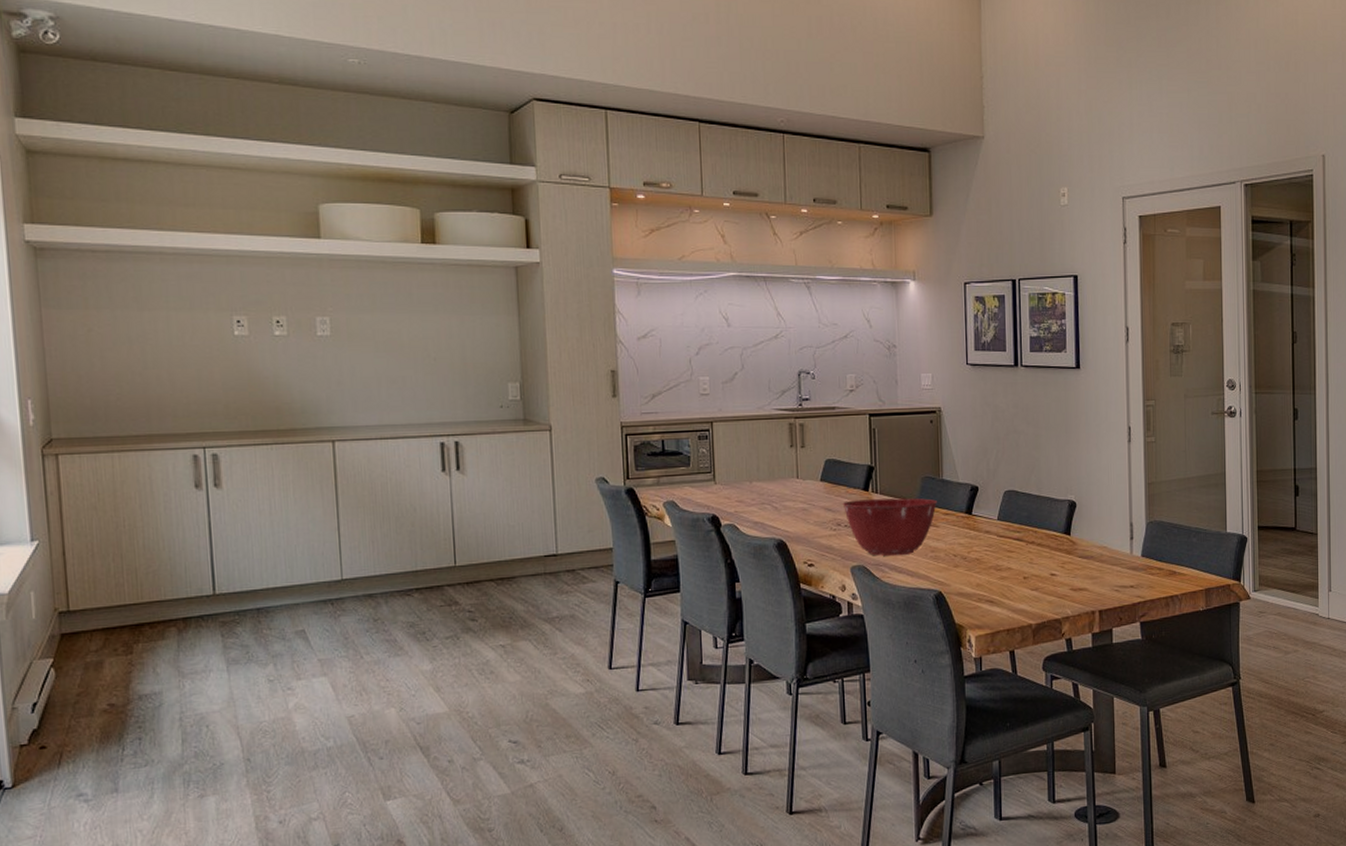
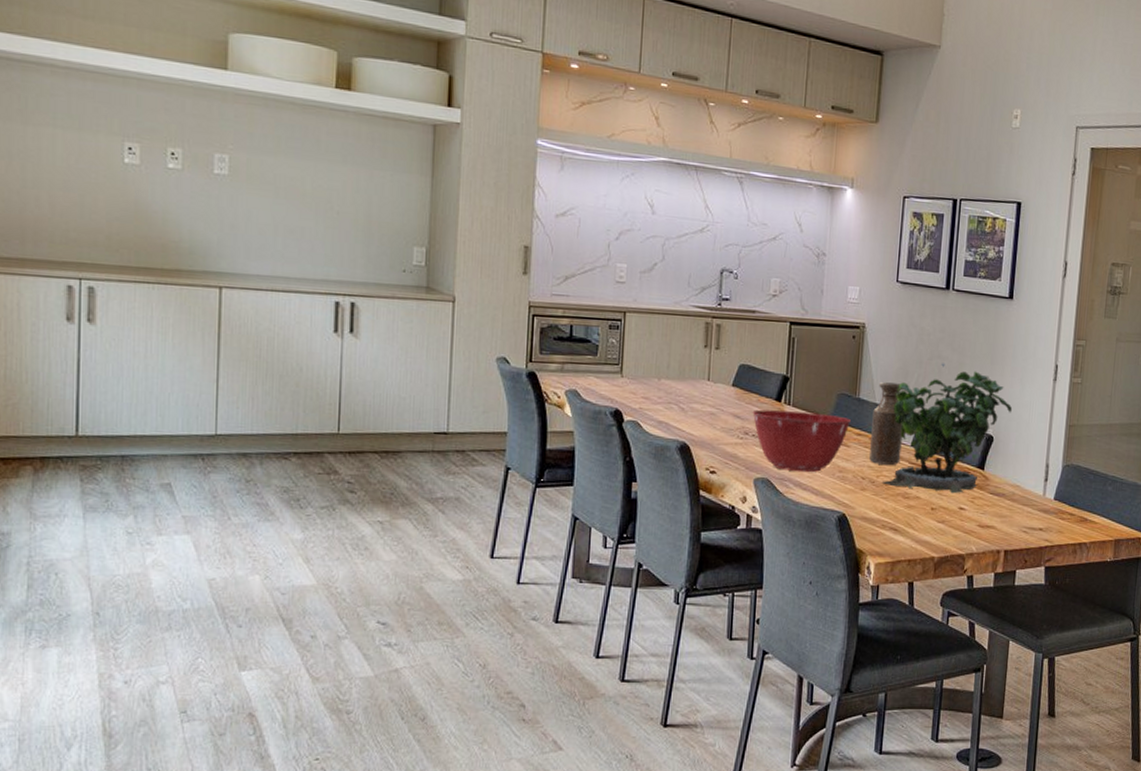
bottle: none [957,461,989,541] -> present [869,382,903,465]
potted plant: none [973,437,1092,562] -> present [881,363,1013,494]

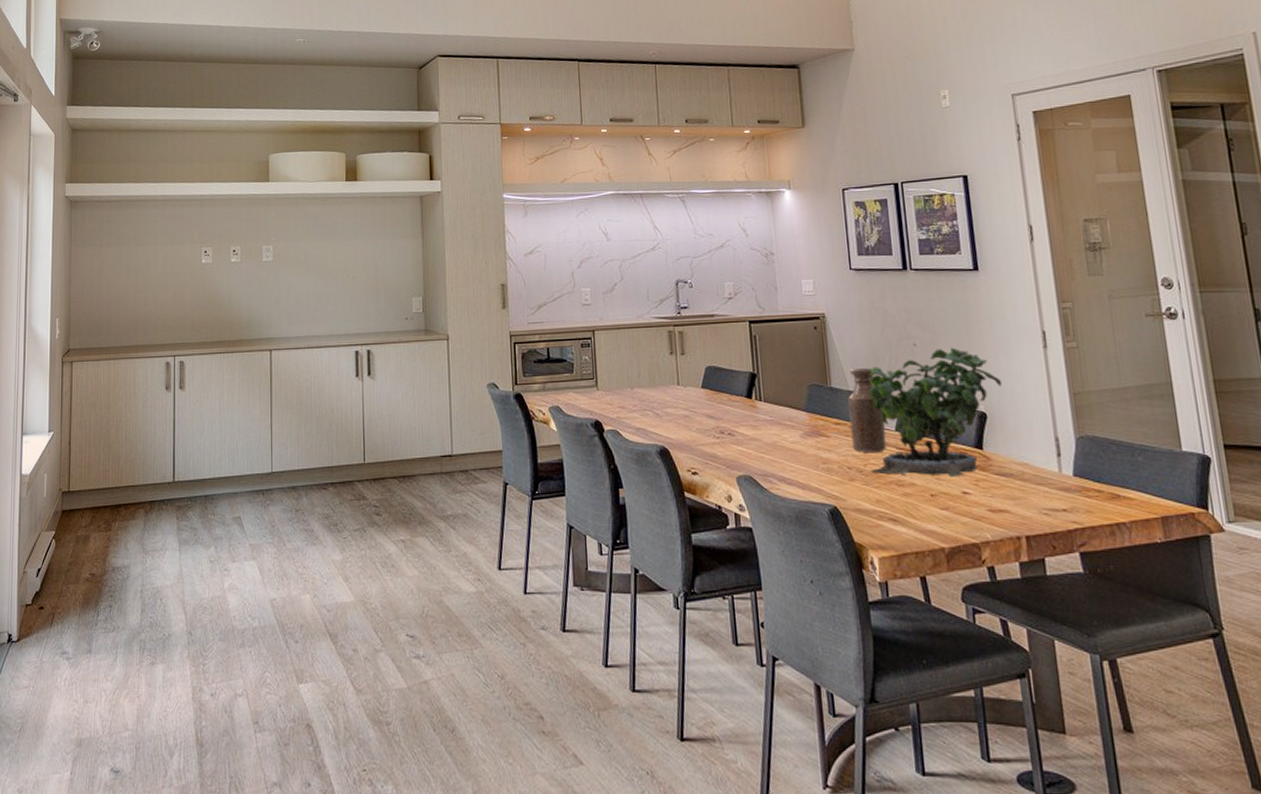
mixing bowl: present [752,409,852,472] -> none [725,406,828,466]

